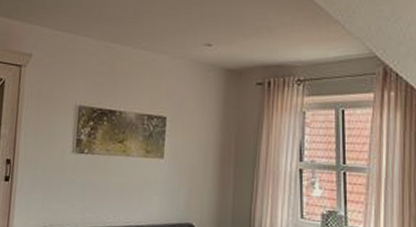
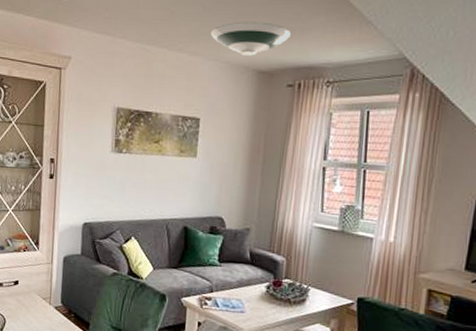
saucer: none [176,20,258,54] -> present [211,21,292,56]

